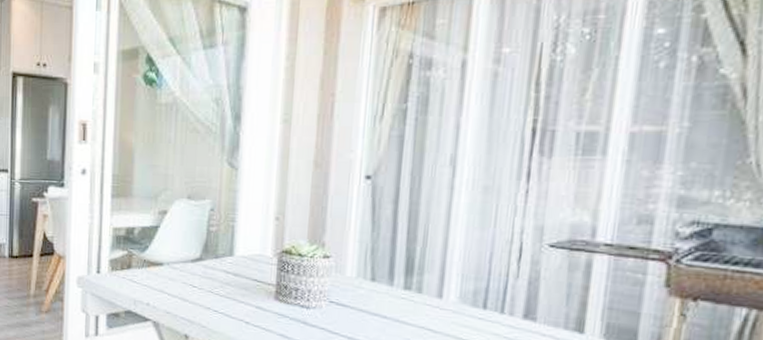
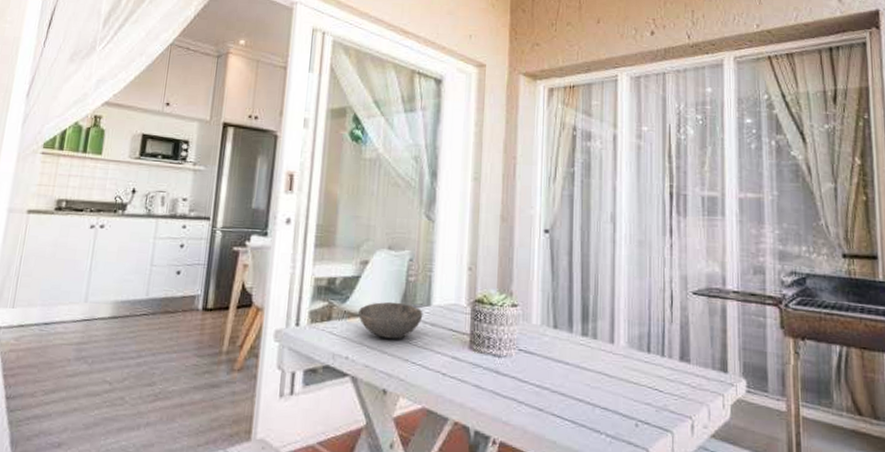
bowl: none [158,251,226,288] -> present [358,301,423,339]

